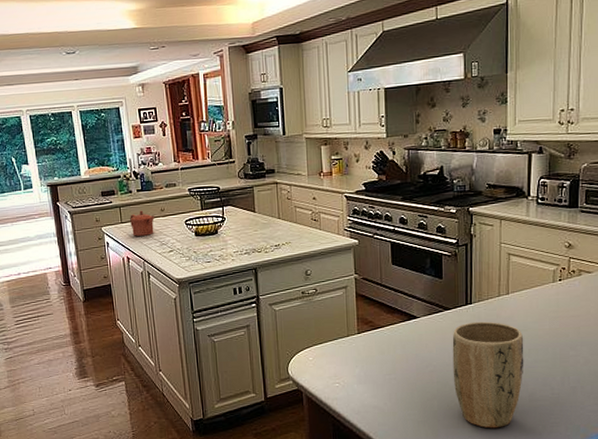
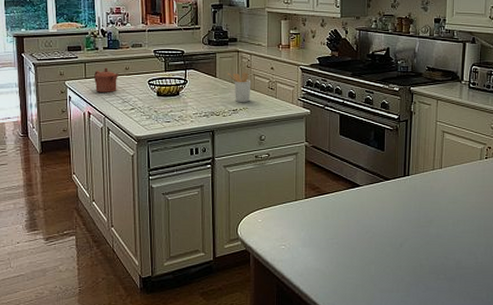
utensil holder: none [266,205,293,237] -> present [227,72,251,102]
plant pot: present [452,321,524,429] -> none [390,192,454,294]

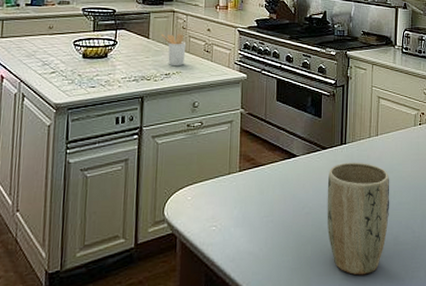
teapot: present [94,67,118,92] -> none [11,26,40,54]
plant pot: none [390,192,454,294] -> present [327,162,390,275]

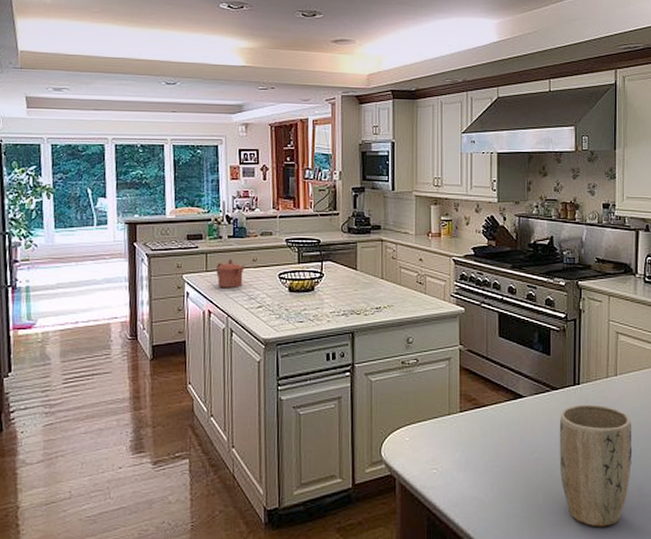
teapot: none [11,26,40,54] -> present [216,258,245,288]
utensil holder: present [160,33,186,65] -> none [369,264,397,299]

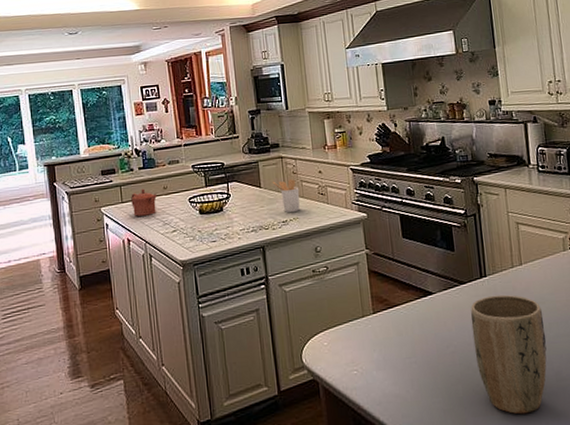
utensil holder: none [369,264,397,299] -> present [272,179,300,212]

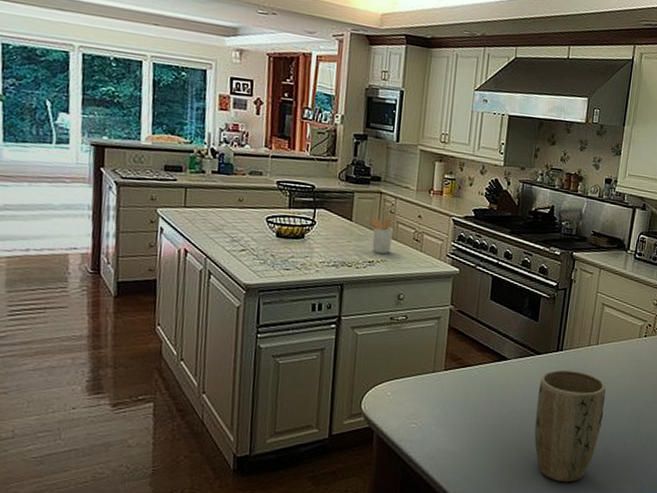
teapot: present [131,188,157,216] -> none [196,196,229,228]

